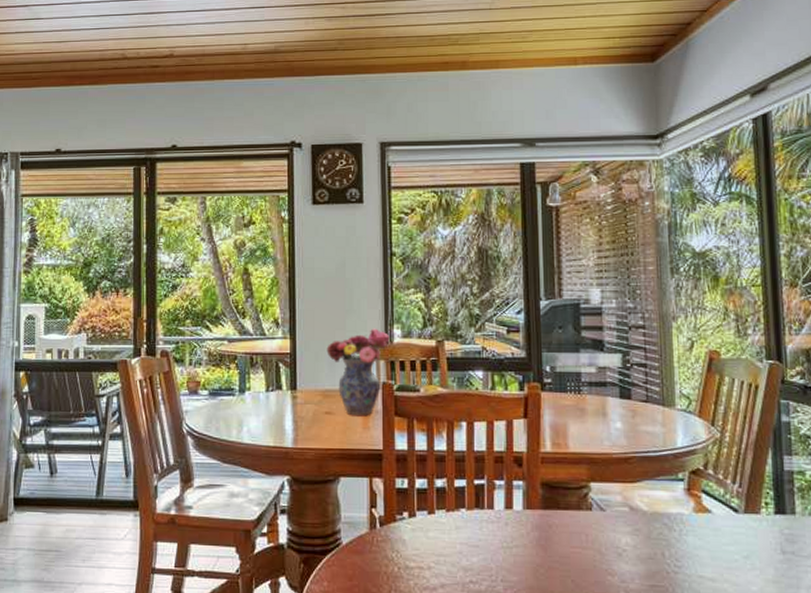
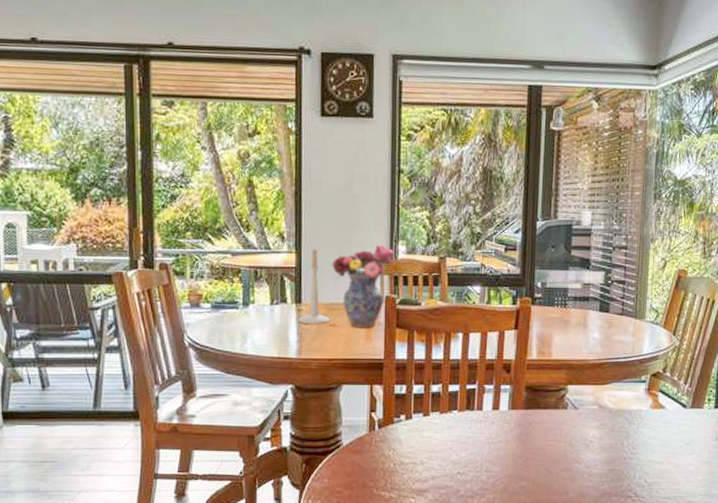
candlestick: none [293,334,326,413] -> present [298,249,331,325]

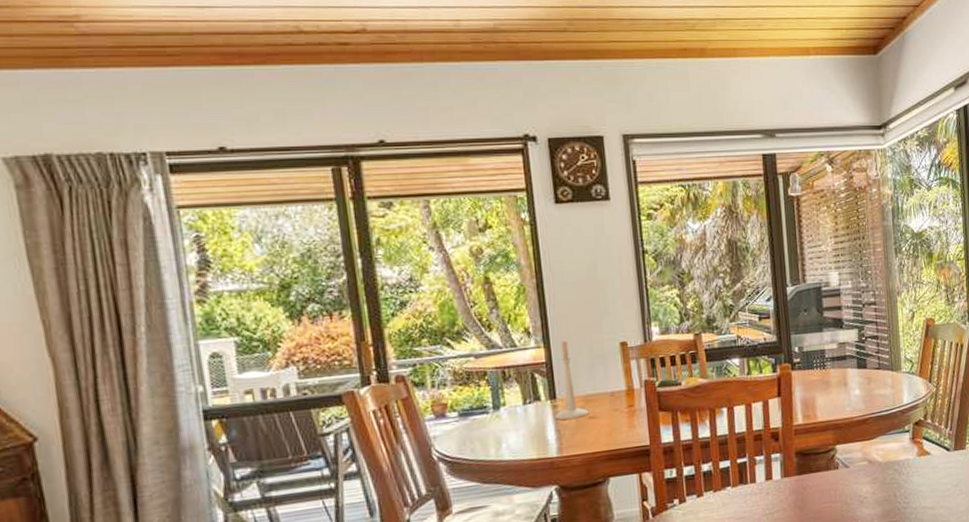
flower arrangement: present [332,244,395,328] -> none [584,327,649,417]

